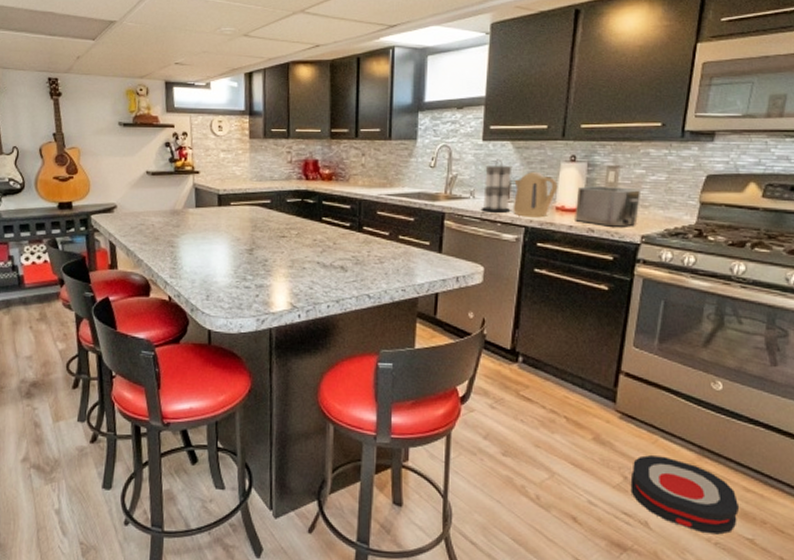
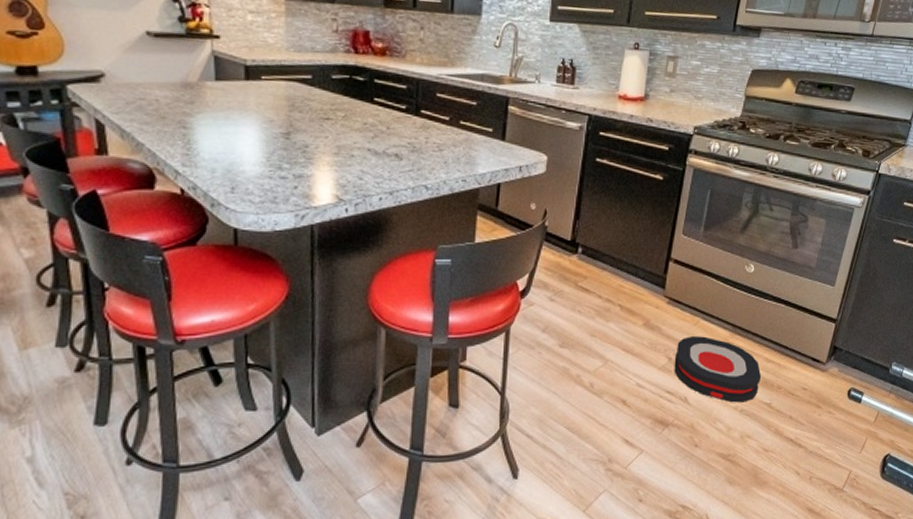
spice rack: present [482,159,513,214] -> none [547,42,579,101]
kettle: present [513,171,558,218] -> none [577,57,622,106]
toaster: present [575,186,642,228] -> none [636,75,696,119]

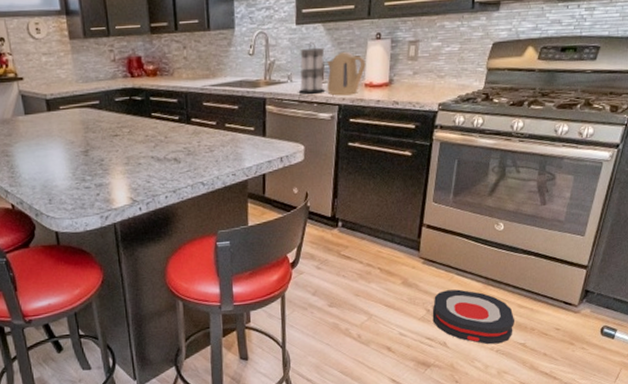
spice rack: none [547,42,579,101] -> present [299,42,325,95]
kettle: none [577,57,622,106] -> present [327,51,366,96]

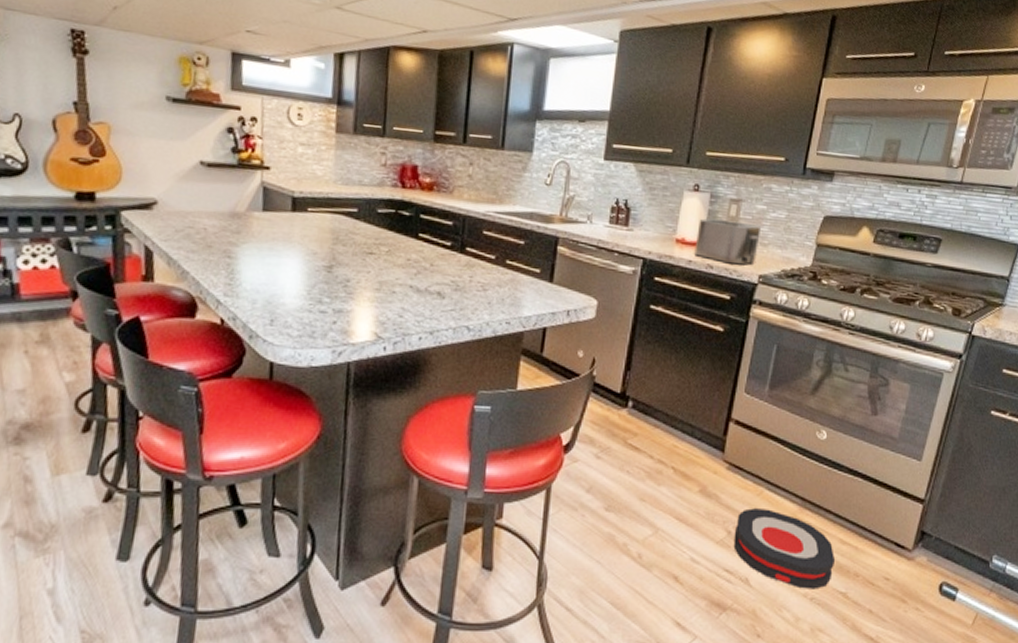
spice rack: present [299,42,325,95] -> none [599,182,634,243]
kettle: present [327,51,366,96] -> none [631,198,680,250]
toaster: none [381,60,438,99] -> present [694,218,762,266]

